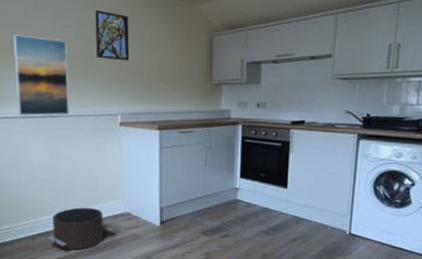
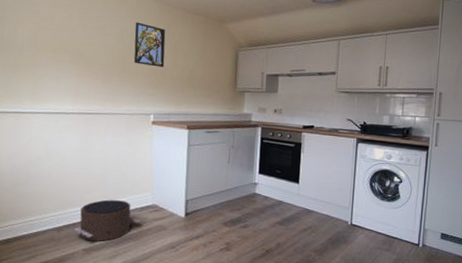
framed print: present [12,34,70,116] -> none [54,38,107,113]

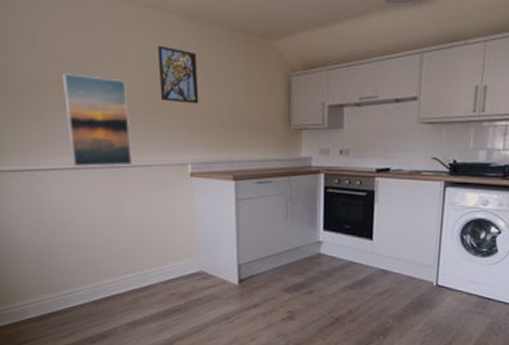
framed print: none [54,38,107,113] -> present [61,73,133,167]
pouf: present [74,199,141,241] -> none [114,268,188,314]

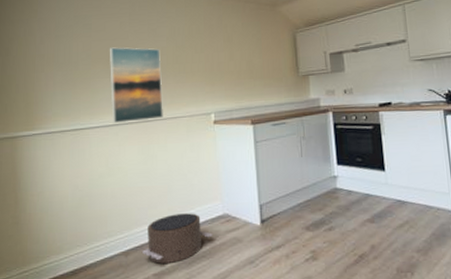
pouf: none [114,268,188,314] -> present [143,213,213,264]
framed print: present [157,45,199,104] -> none [186,19,220,63]

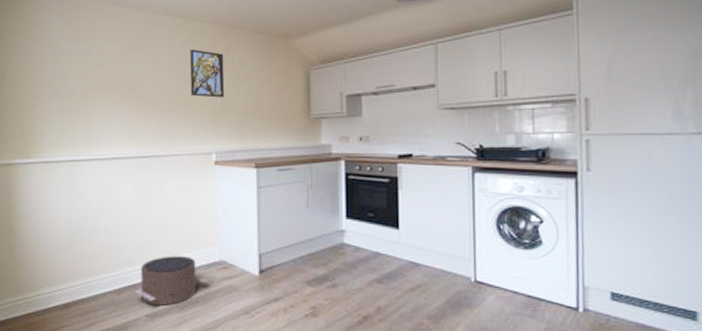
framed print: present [109,47,164,123] -> none [107,76,163,157]
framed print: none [186,19,220,63] -> present [189,49,225,98]

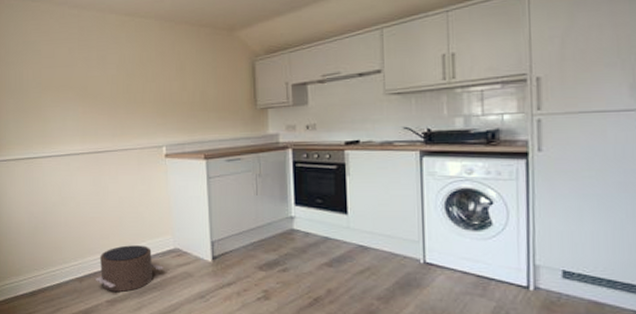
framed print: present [189,49,225,98] -> none [136,45,172,93]

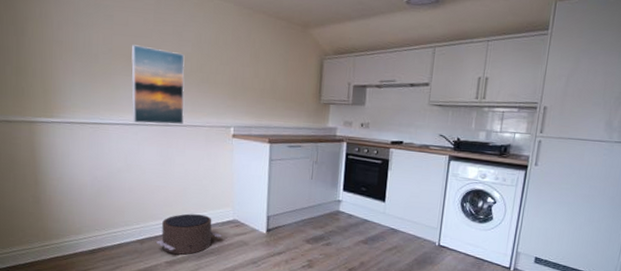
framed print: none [58,75,115,153] -> present [131,44,185,125]

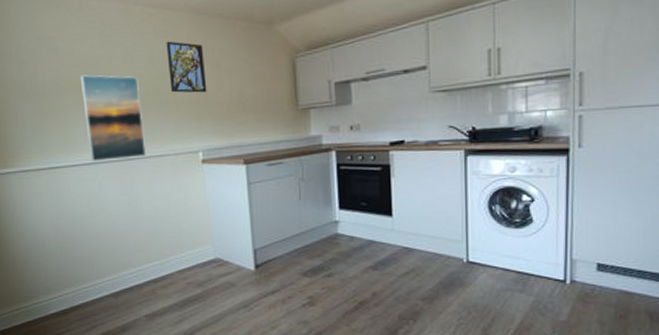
pouf: present [156,213,222,255] -> none [132,257,204,305]
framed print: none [212,27,246,77] -> present [166,41,207,93]

